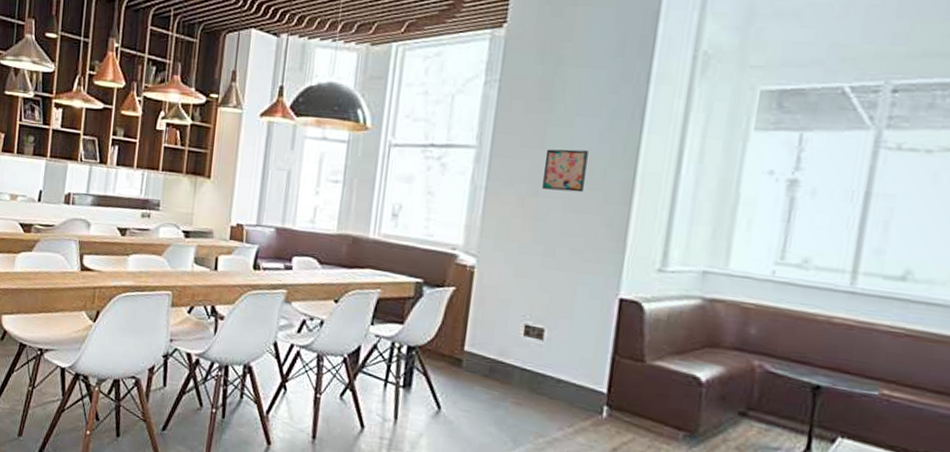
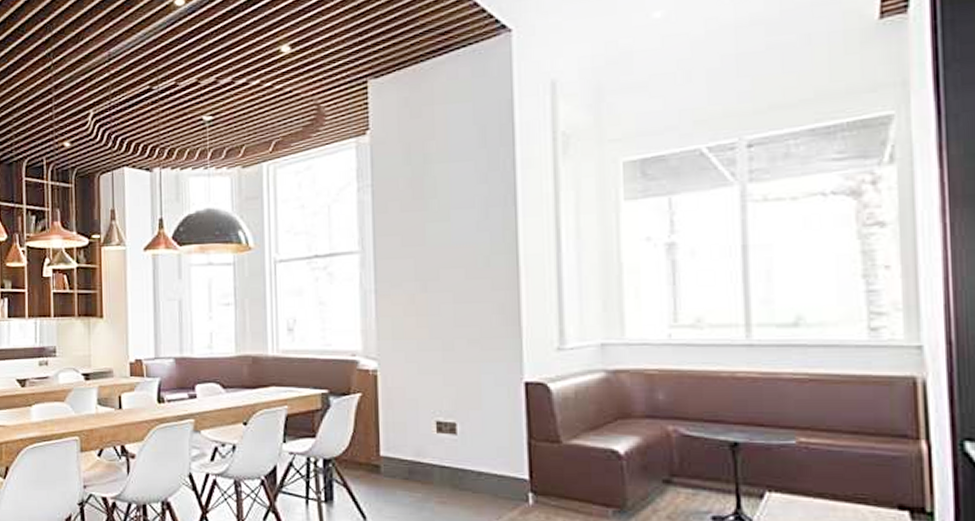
wall art: present [542,149,588,193] -> none [428,241,472,284]

